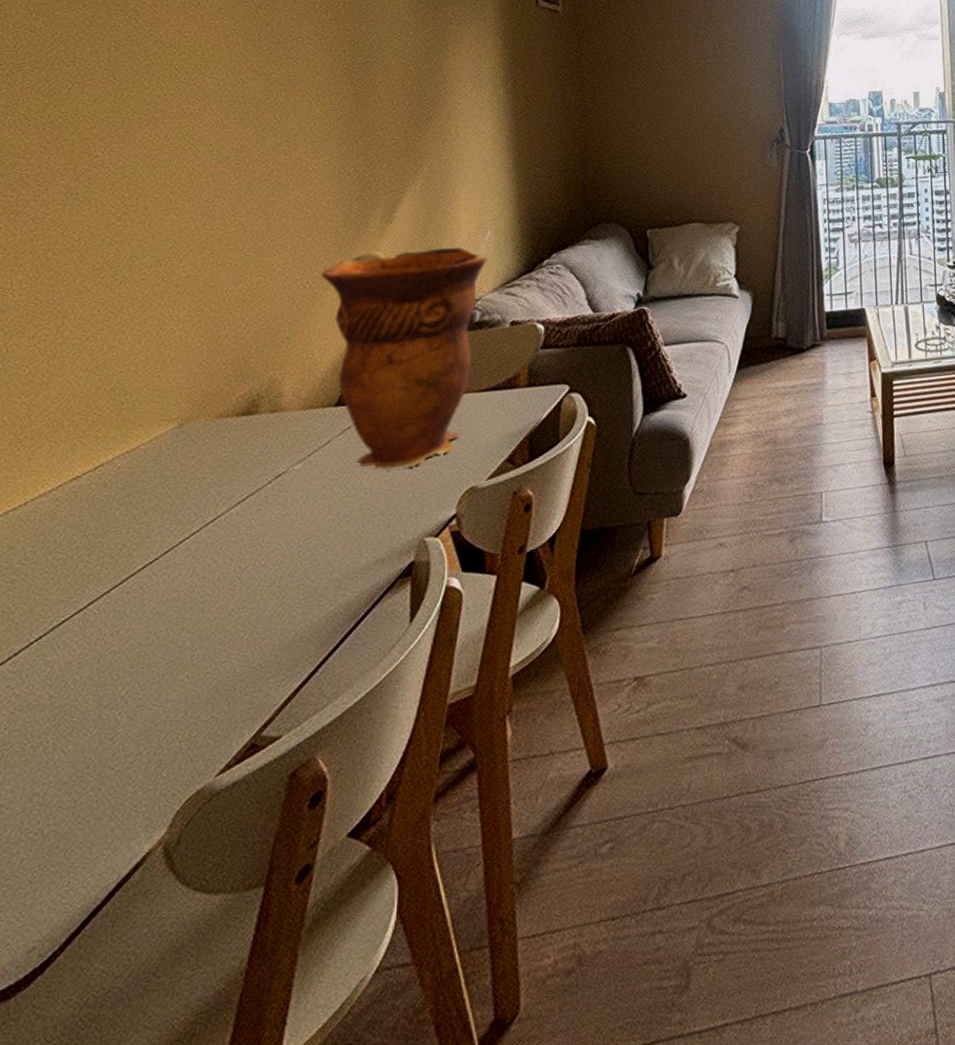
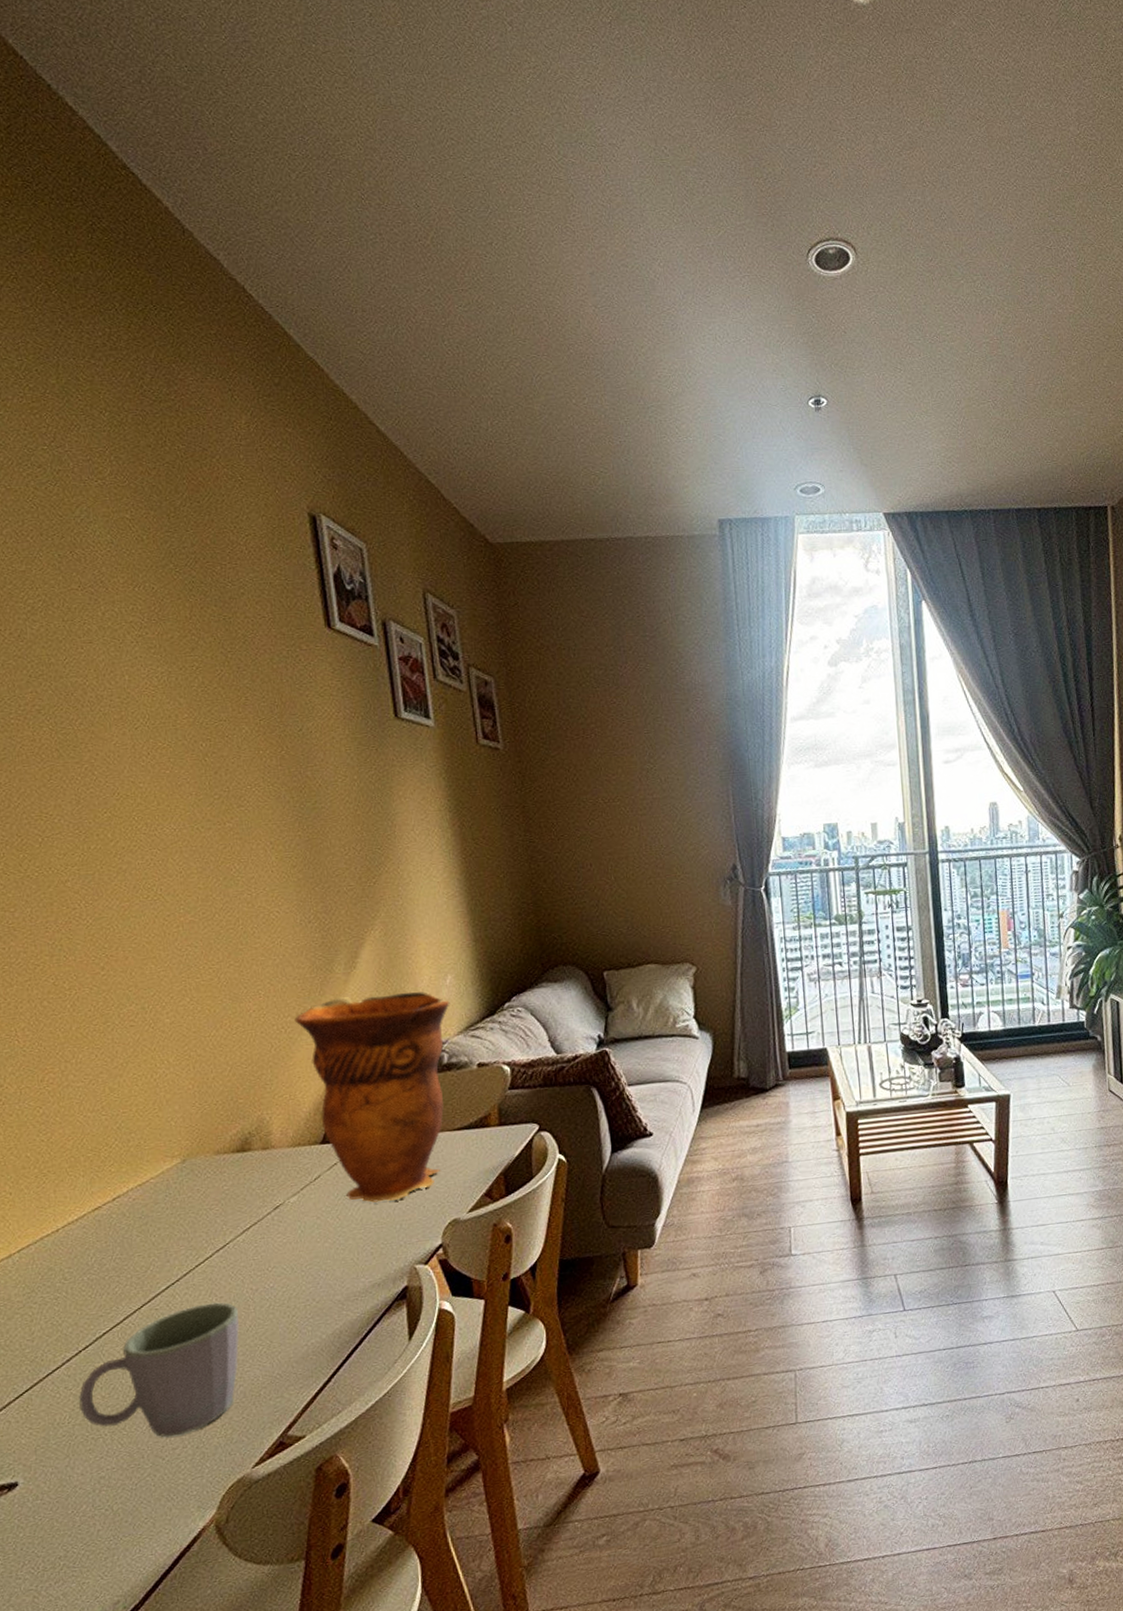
mug: none [21,583,222,743] -> present [79,1302,240,1438]

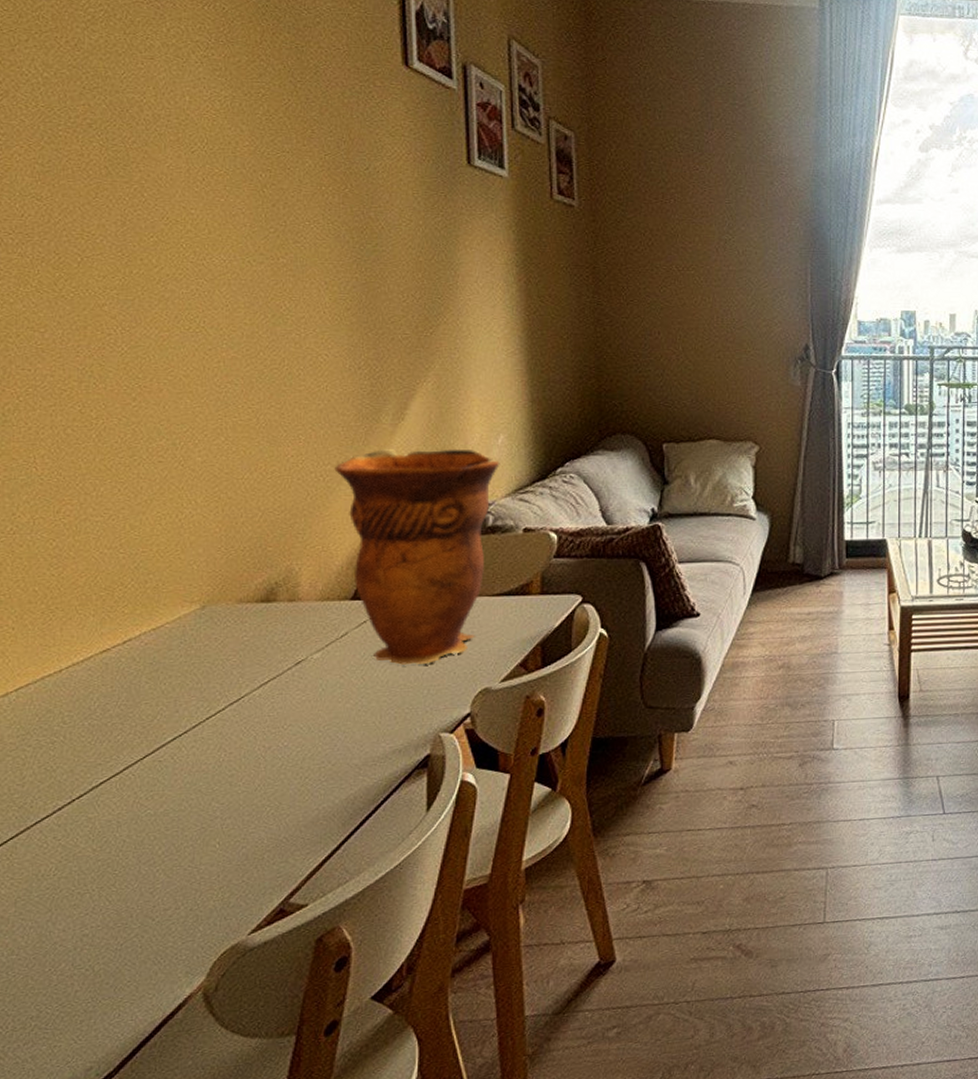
mug: present [79,1302,240,1438] -> none [68,758,248,897]

